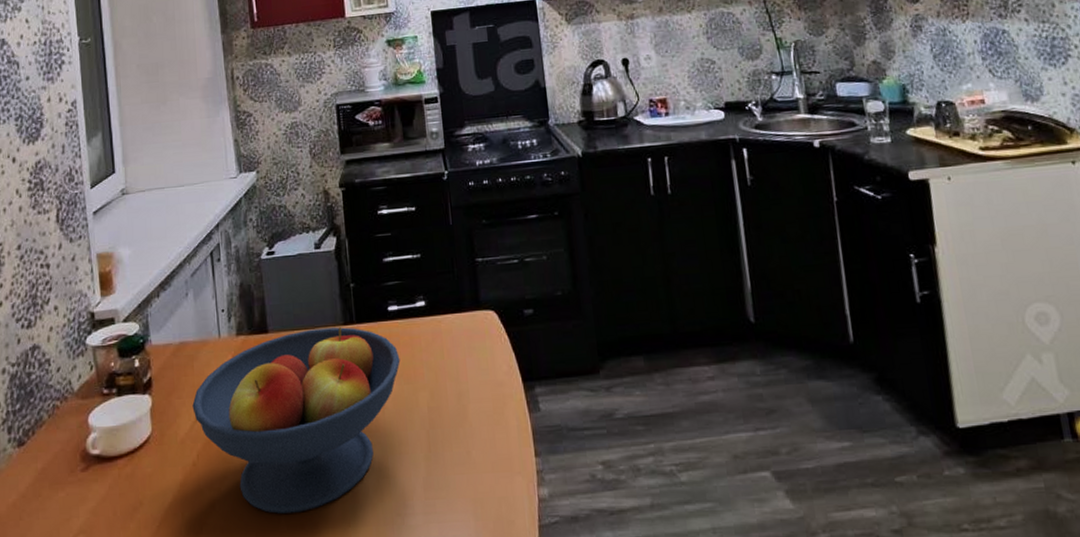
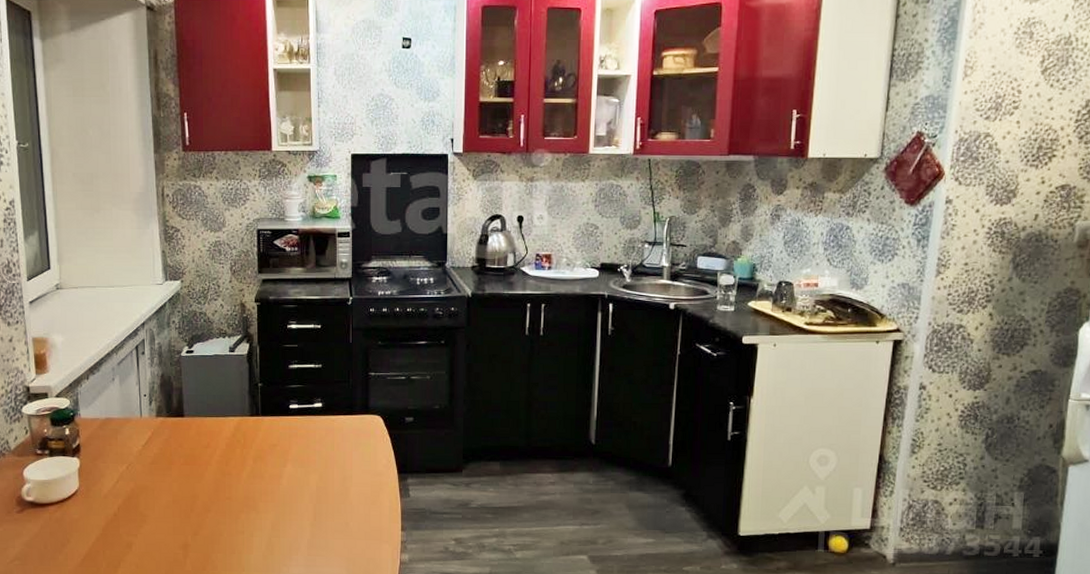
fruit bowl: present [192,327,401,514] -> none [115,417,297,558]

